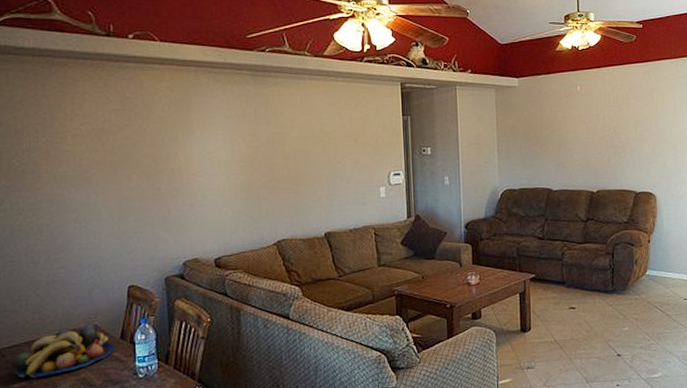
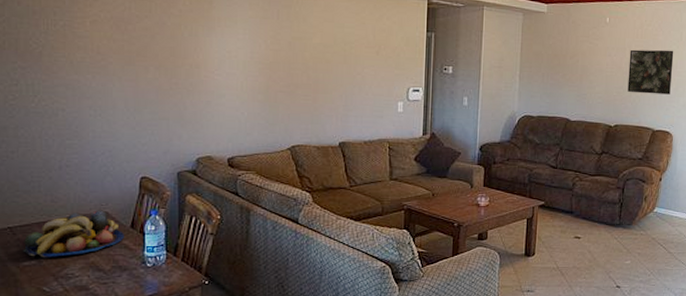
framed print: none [603,112,649,157] -> present [627,49,674,95]

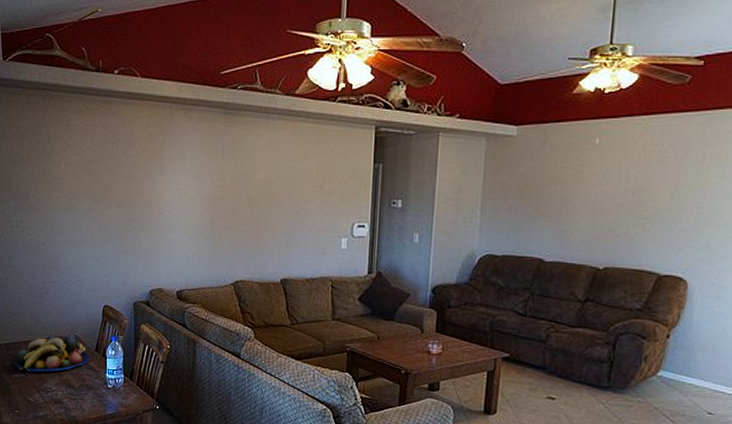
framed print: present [627,49,674,95] -> none [623,175,692,231]

